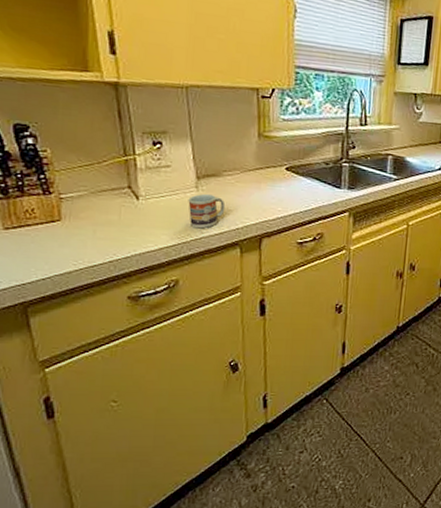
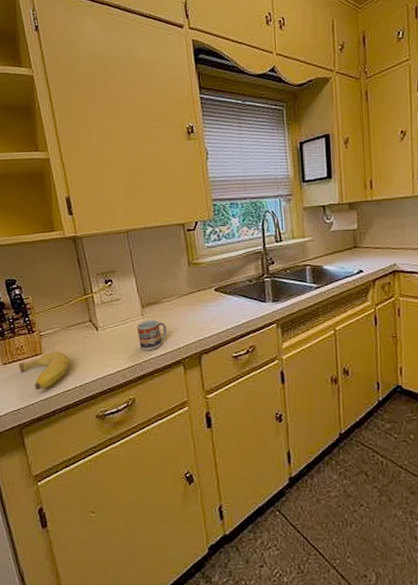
fruit: none [26,219,98,263] -> present [18,352,69,390]

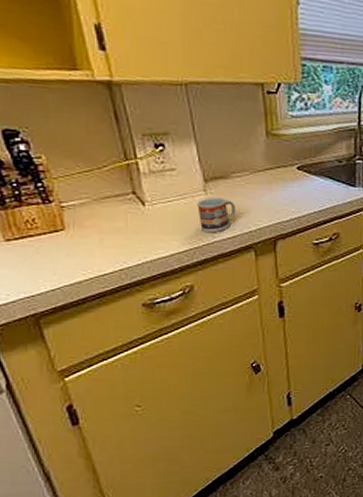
fruit: present [18,352,69,390] -> none [29,228,105,273]

